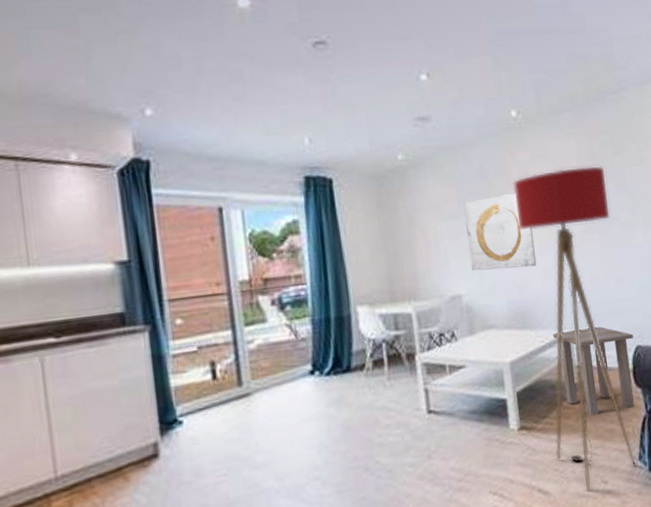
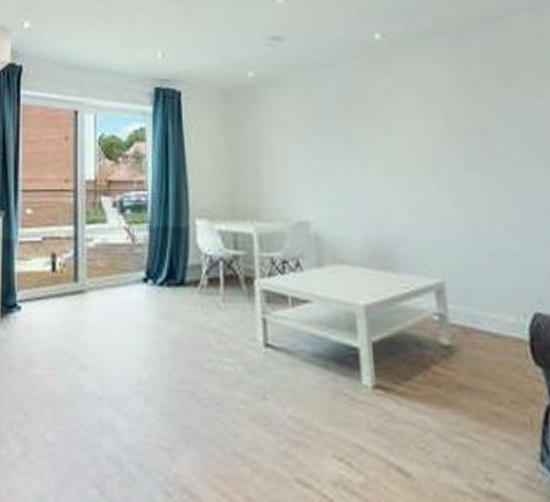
wall art: present [464,192,537,271] -> none [317,118,401,201]
floor lamp: present [513,165,636,492] -> none [374,95,536,488]
side table: present [553,327,634,416] -> none [420,281,532,392]

